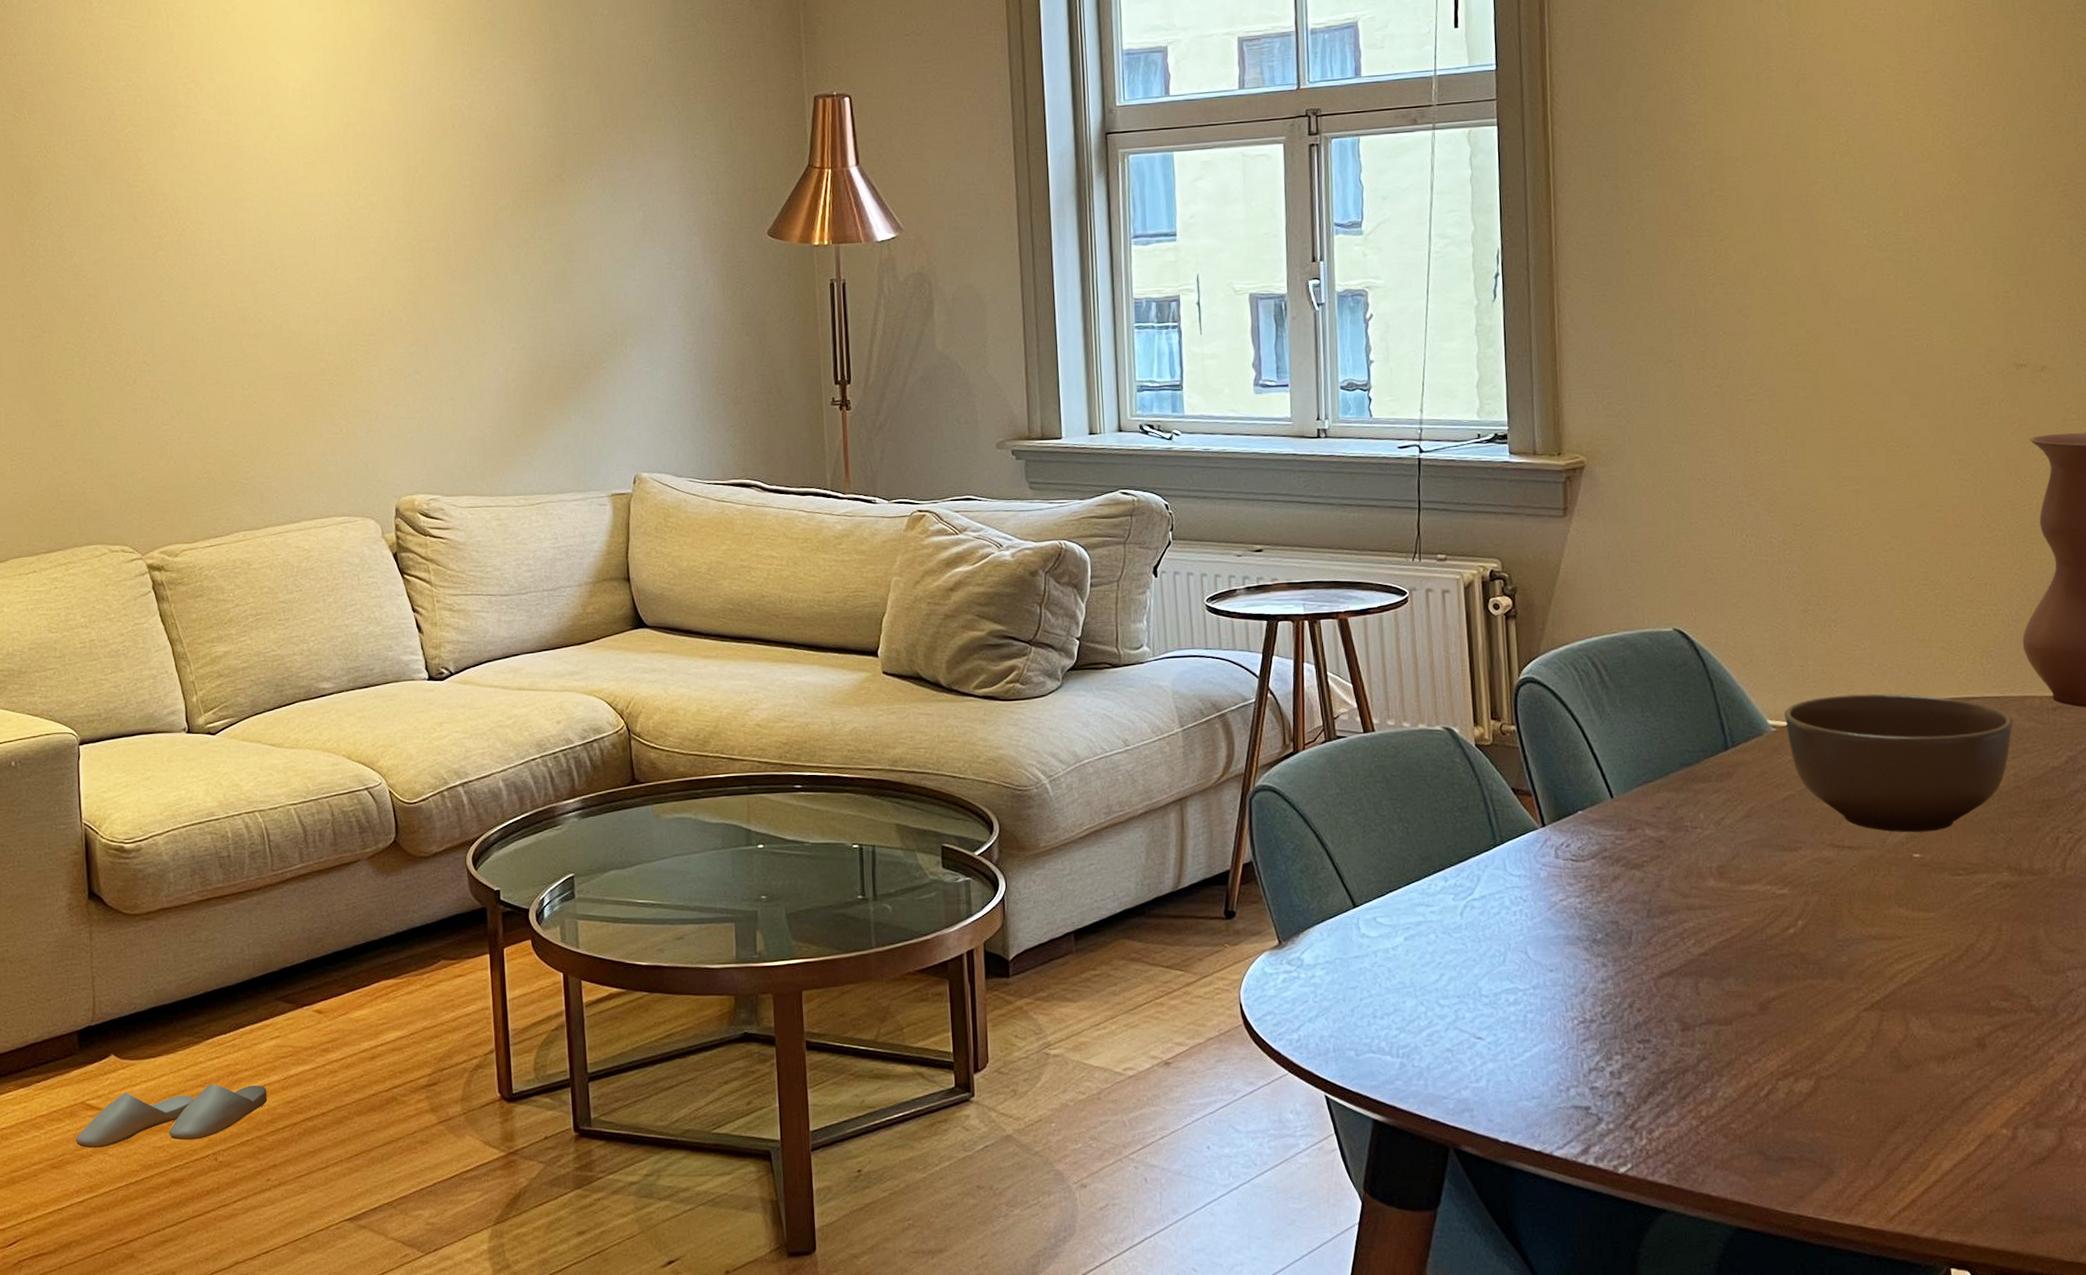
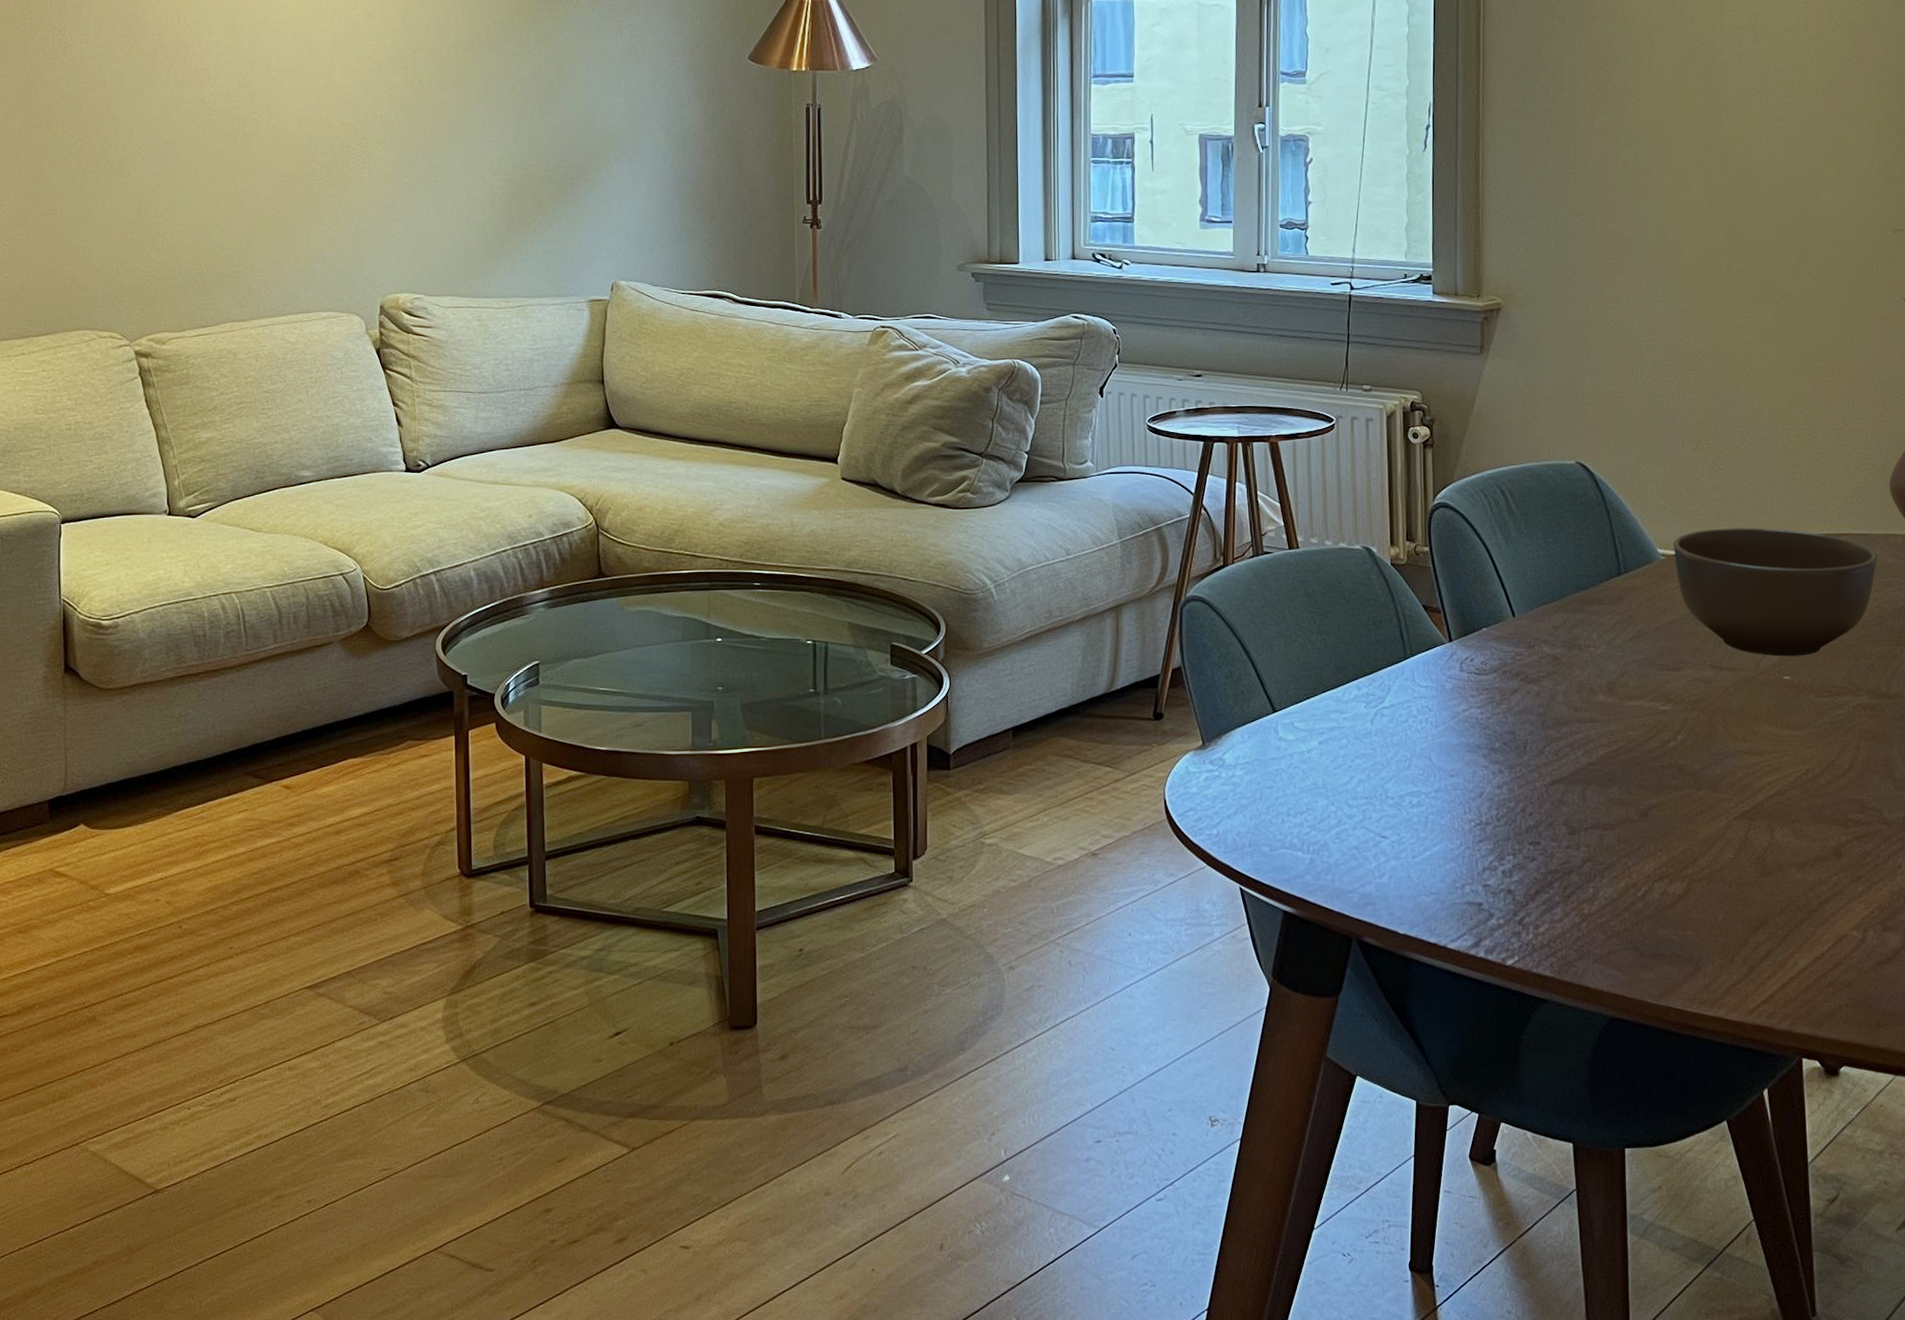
slippers: present [75,1085,268,1148] -> none [42,855,233,914]

